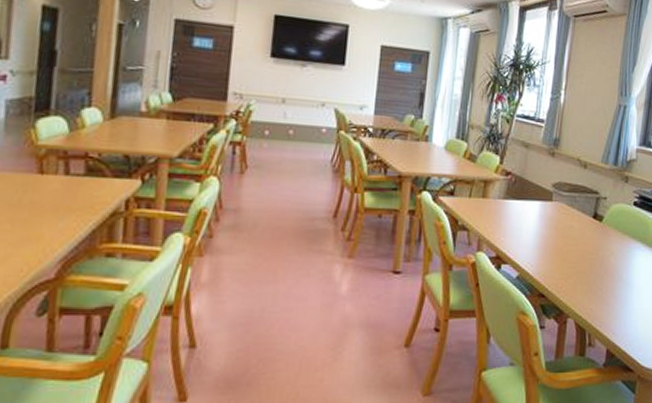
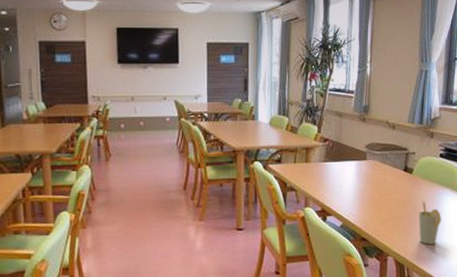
cup: none [605,255,631,307] -> present [419,201,441,245]

